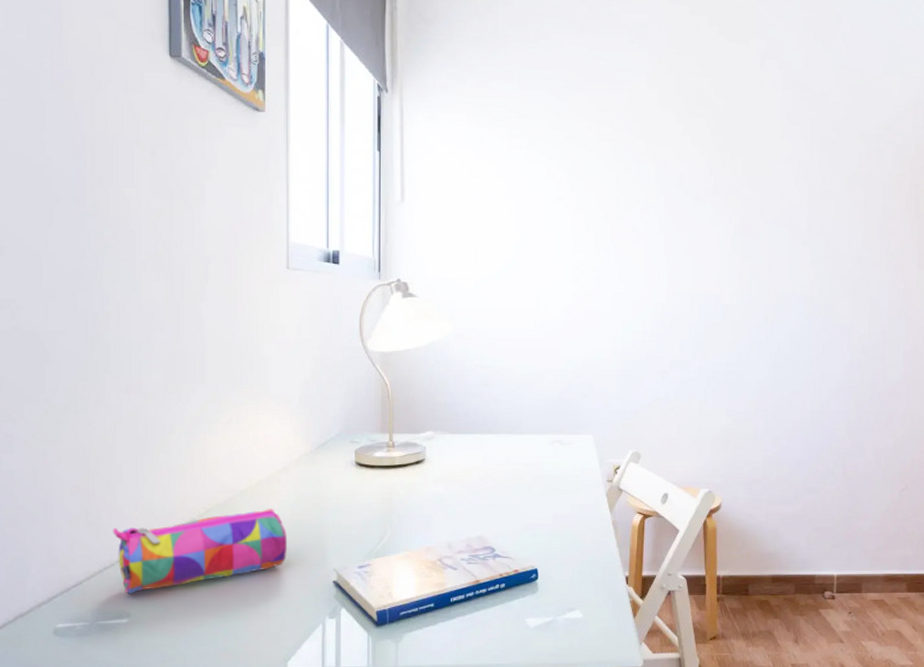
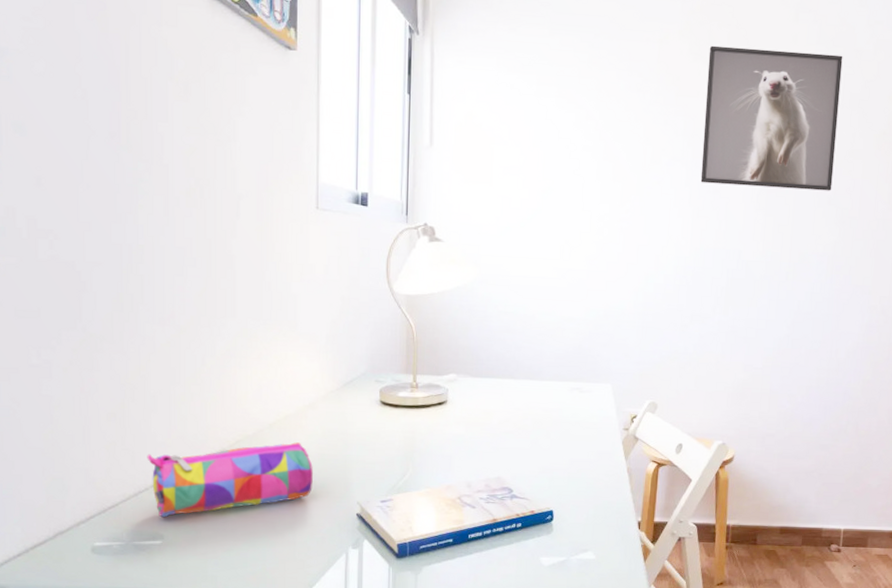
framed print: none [674,94,810,233] -> present [700,45,843,191]

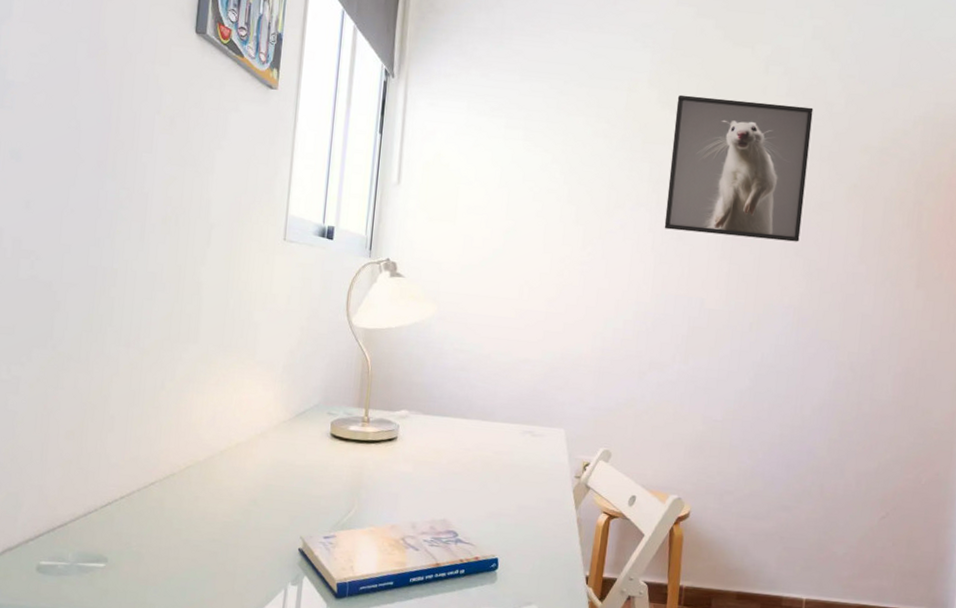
pencil case: present [147,442,313,518] -> none [99,471,260,540]

